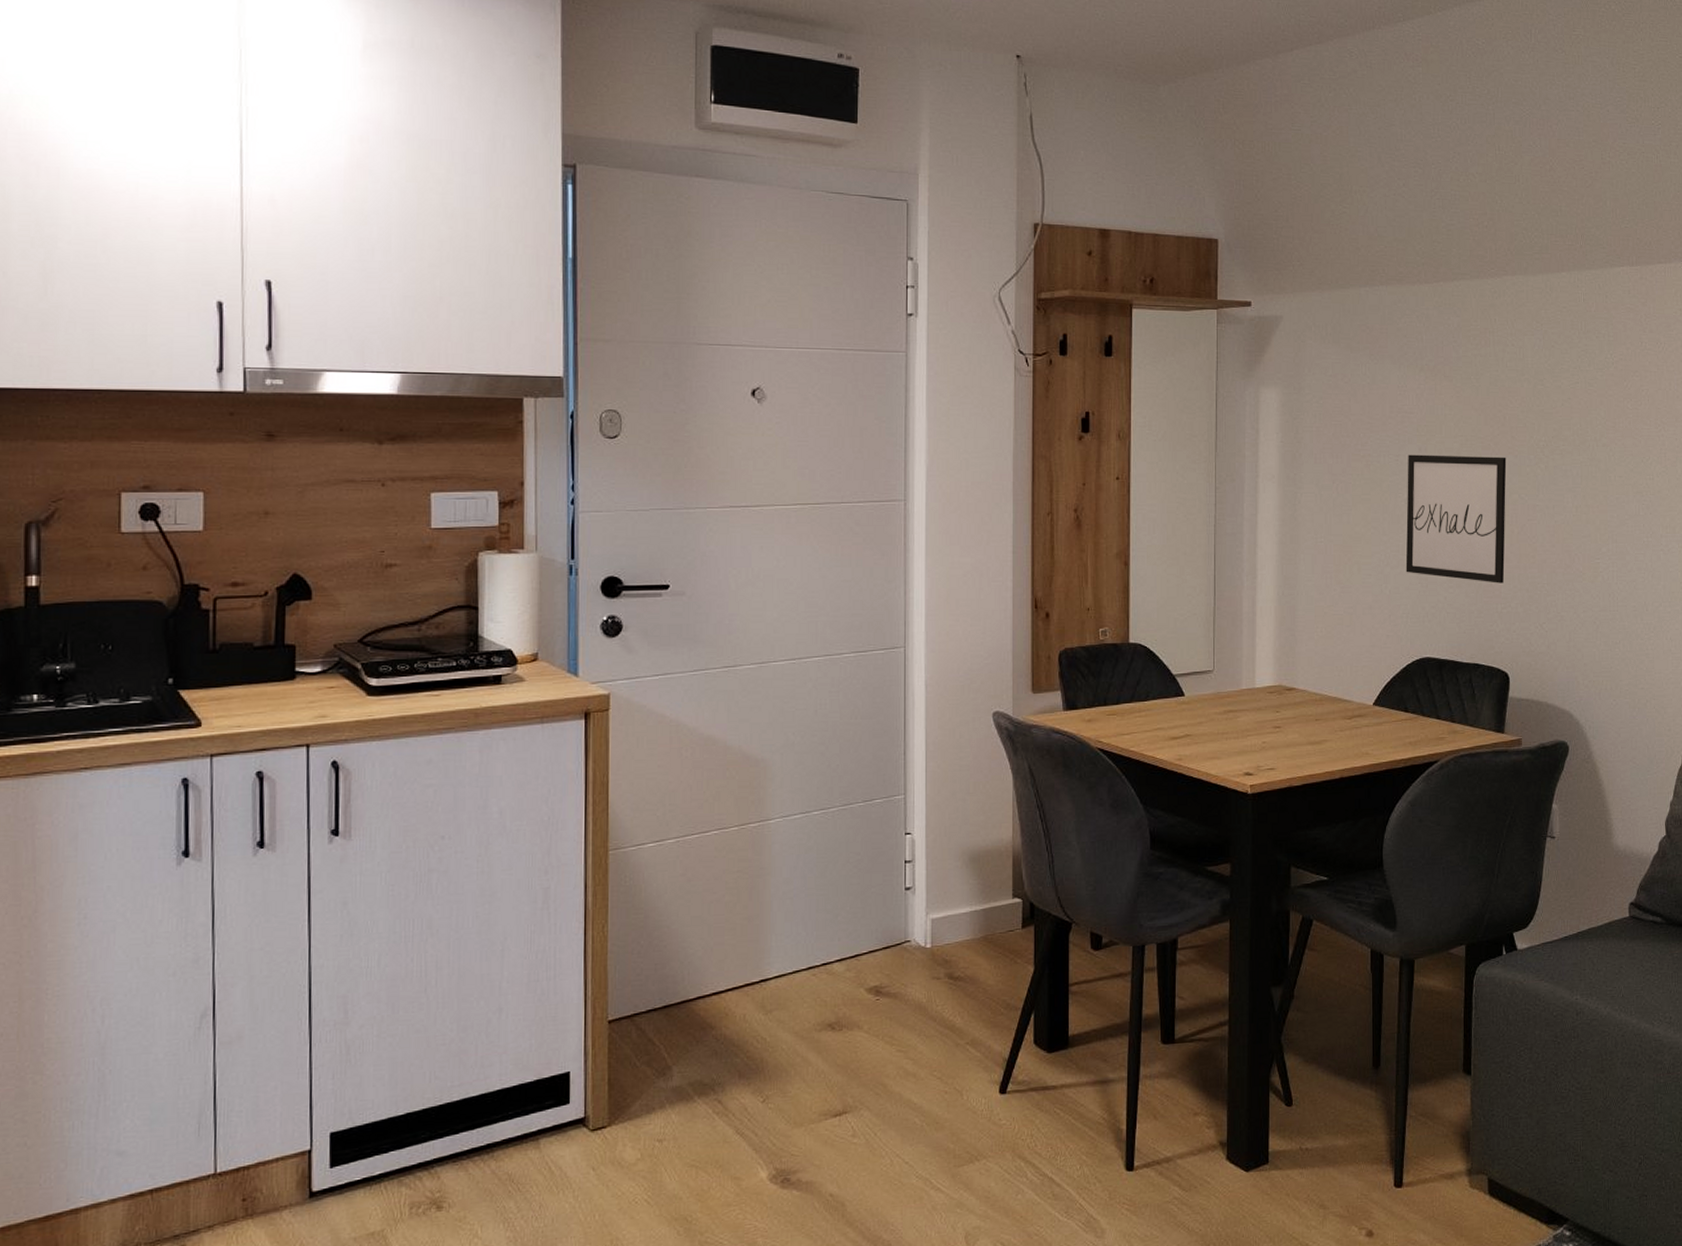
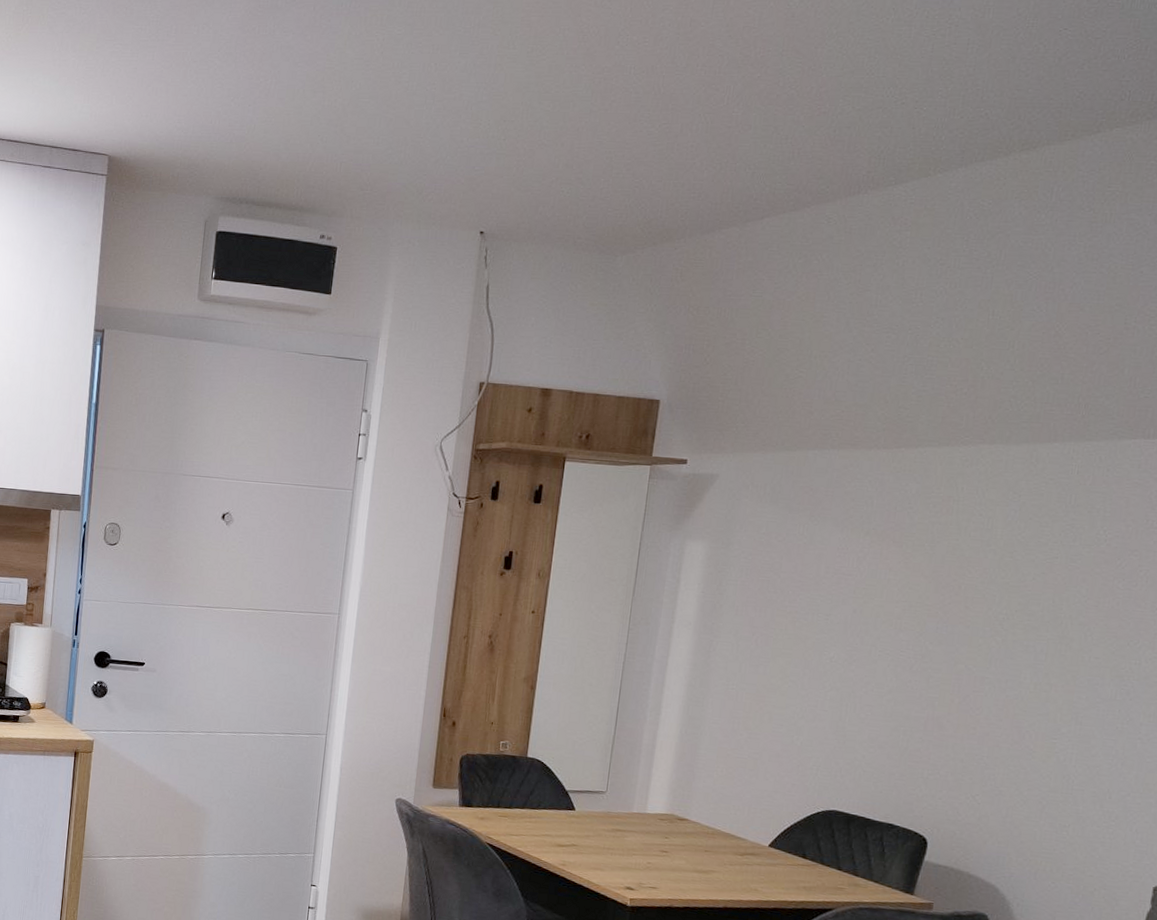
wall art: present [1405,454,1507,583] -> none [822,615,956,750]

